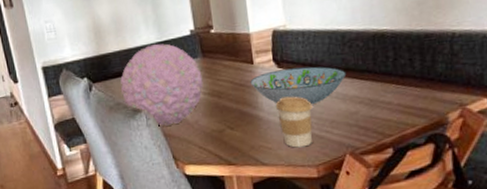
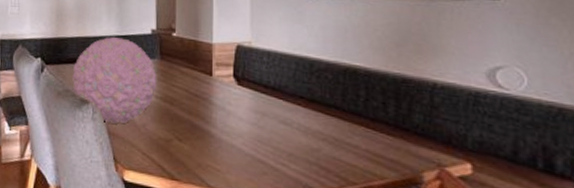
decorative bowl: present [250,66,347,105] -> none [206,87,311,132]
coffee cup: present [275,96,313,148] -> none [230,117,270,177]

